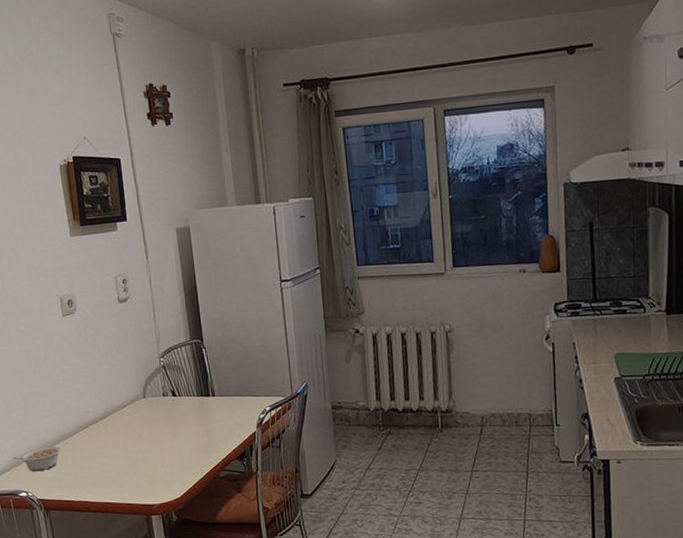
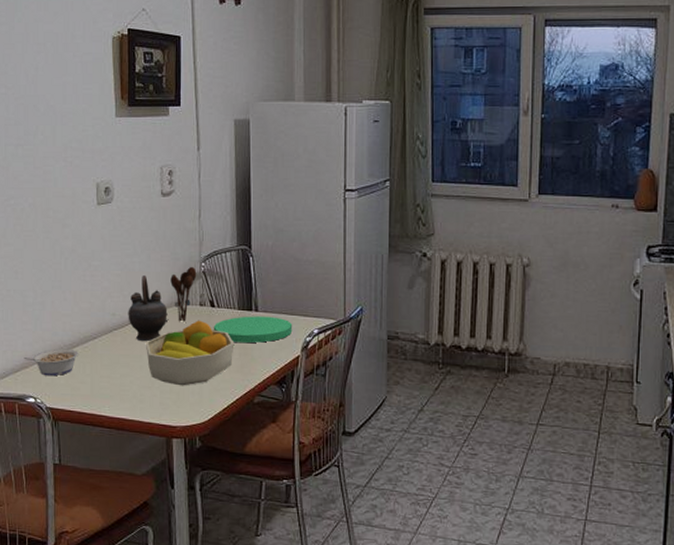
teapot: none [100,374,136,433] -> present [128,275,168,342]
fruit bowl: none [118,409,197,469] -> present [145,320,235,386]
utensil holder: none [134,362,158,413] -> present [170,266,197,322]
plate: none [176,399,247,426] -> present [213,316,293,344]

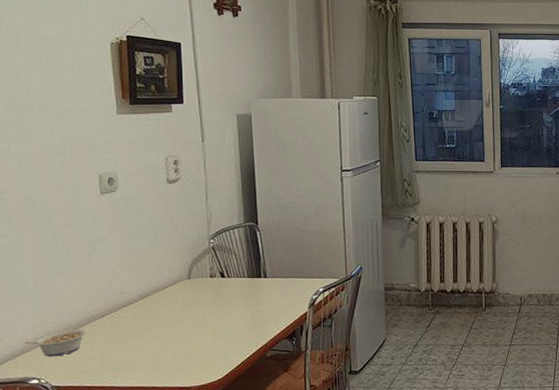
teapot: present [128,275,168,342] -> none [137,255,178,315]
fruit bowl: present [145,320,235,386] -> none [156,290,246,351]
utensil holder: present [170,266,197,322] -> none [180,243,206,294]
plate: present [213,316,293,344] -> none [224,281,300,306]

